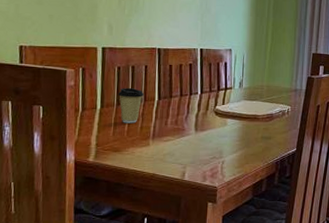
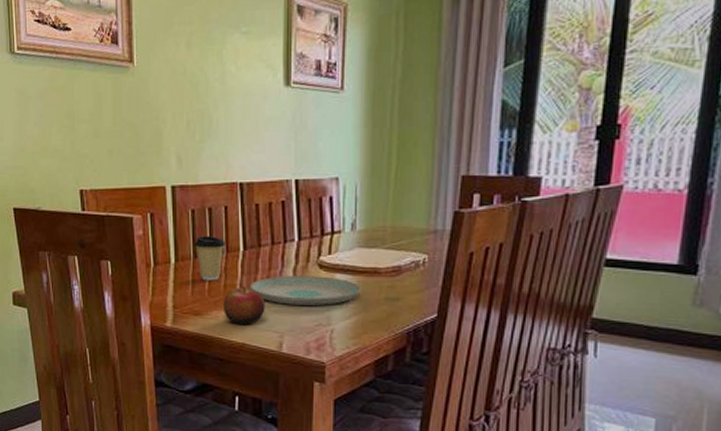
apple: none [139,127,173,158] -> present [224,285,265,324]
plate: none [161,120,245,143] -> present [249,276,362,306]

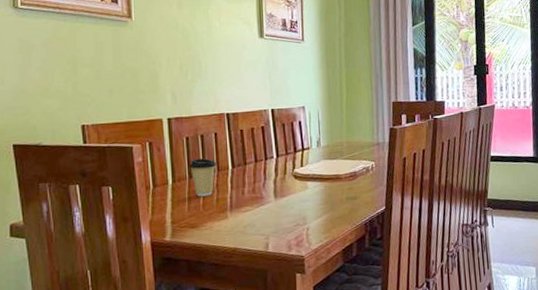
apple: present [224,285,265,324] -> none [217,198,253,232]
plate: present [249,276,362,306] -> none [238,184,328,211]

